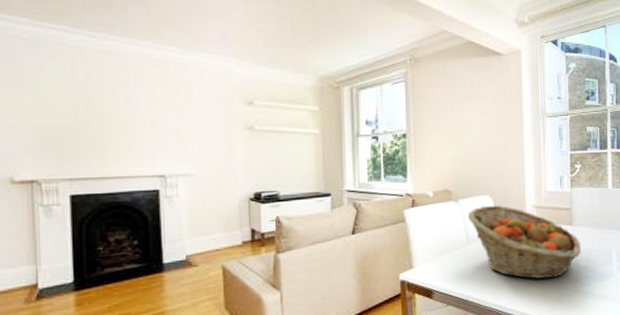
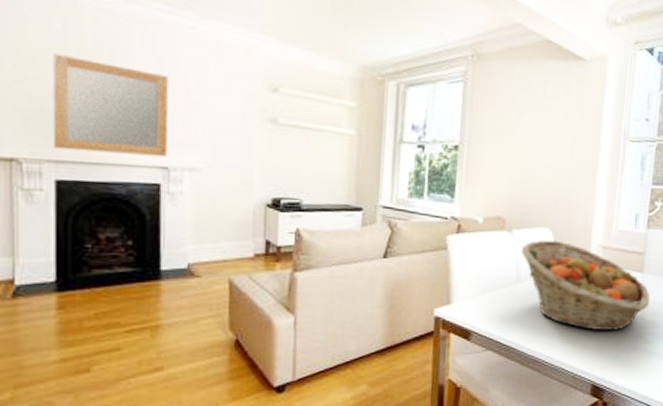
home mirror: none [64,90,164,169] -> present [53,53,168,157]

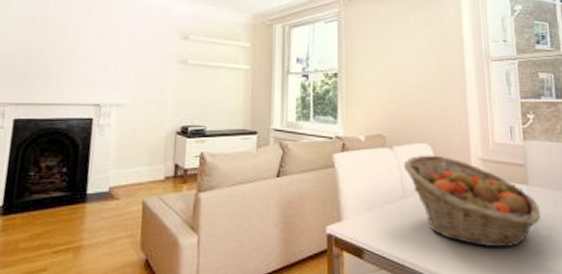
home mirror: present [53,53,168,157] -> none [15,22,105,96]

